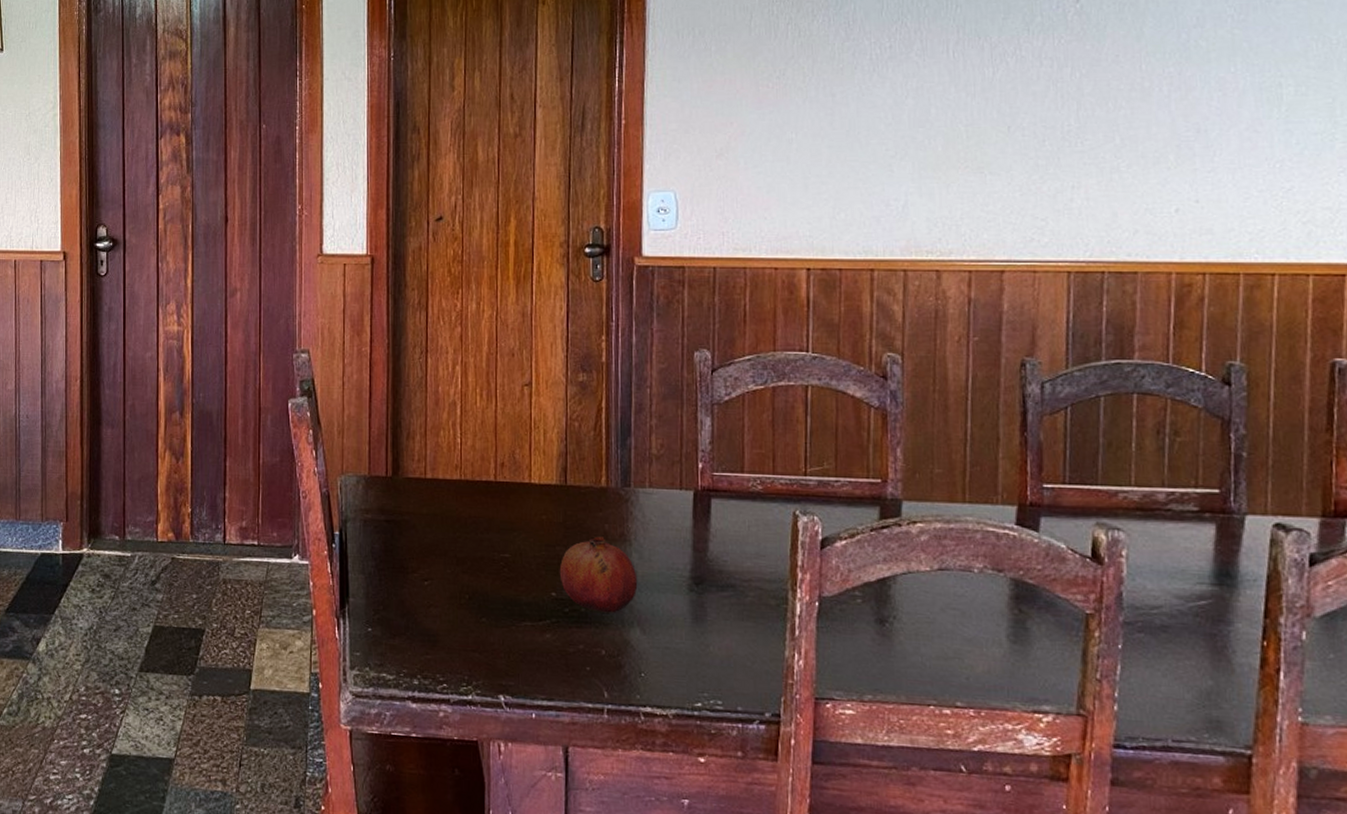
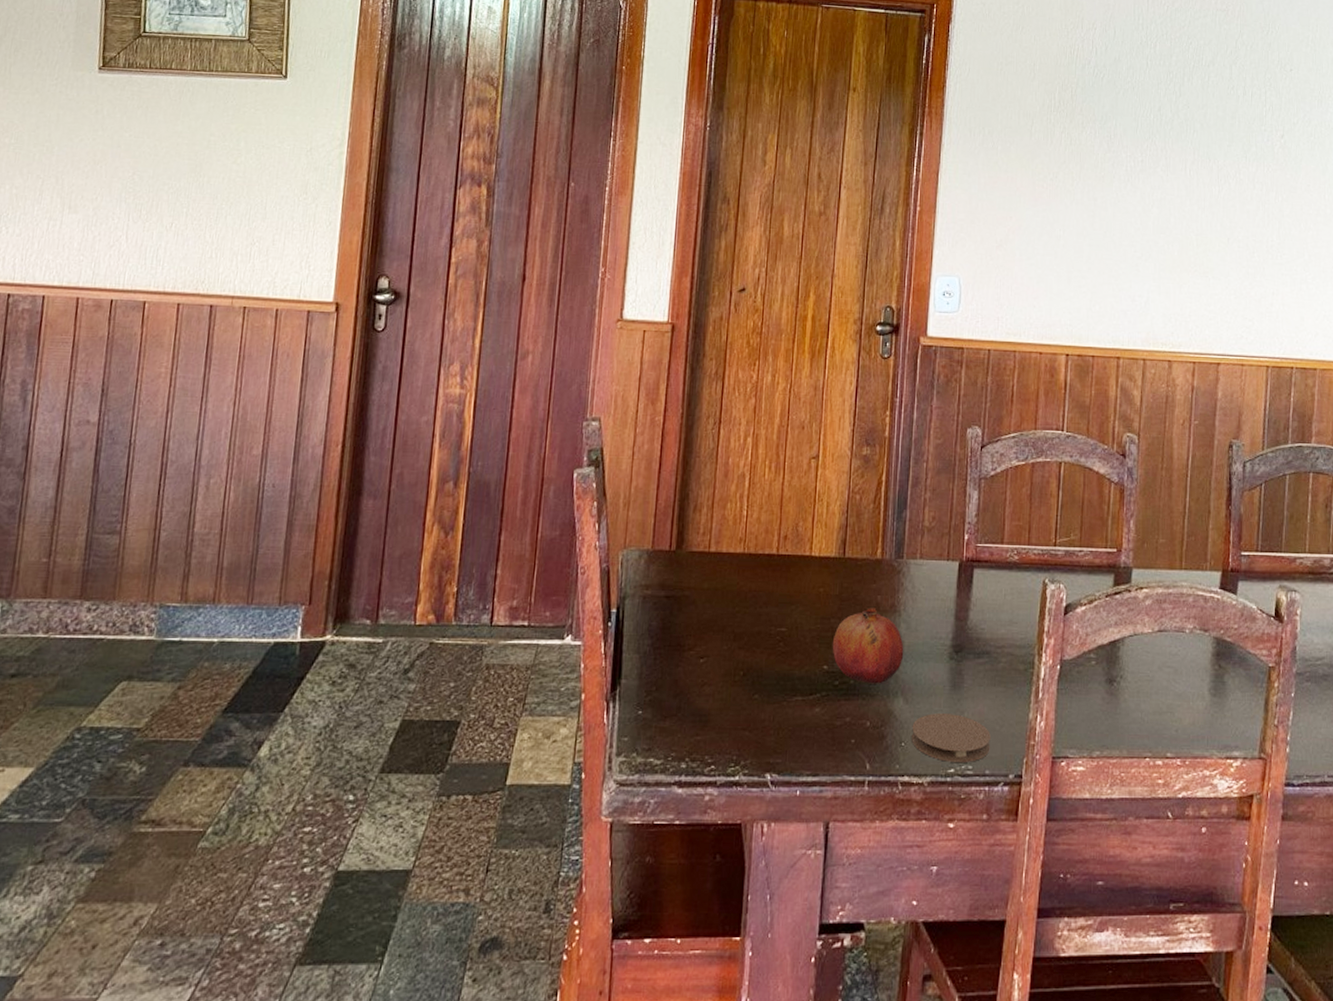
coaster: none [652,645,742,698] -> present [911,713,991,762]

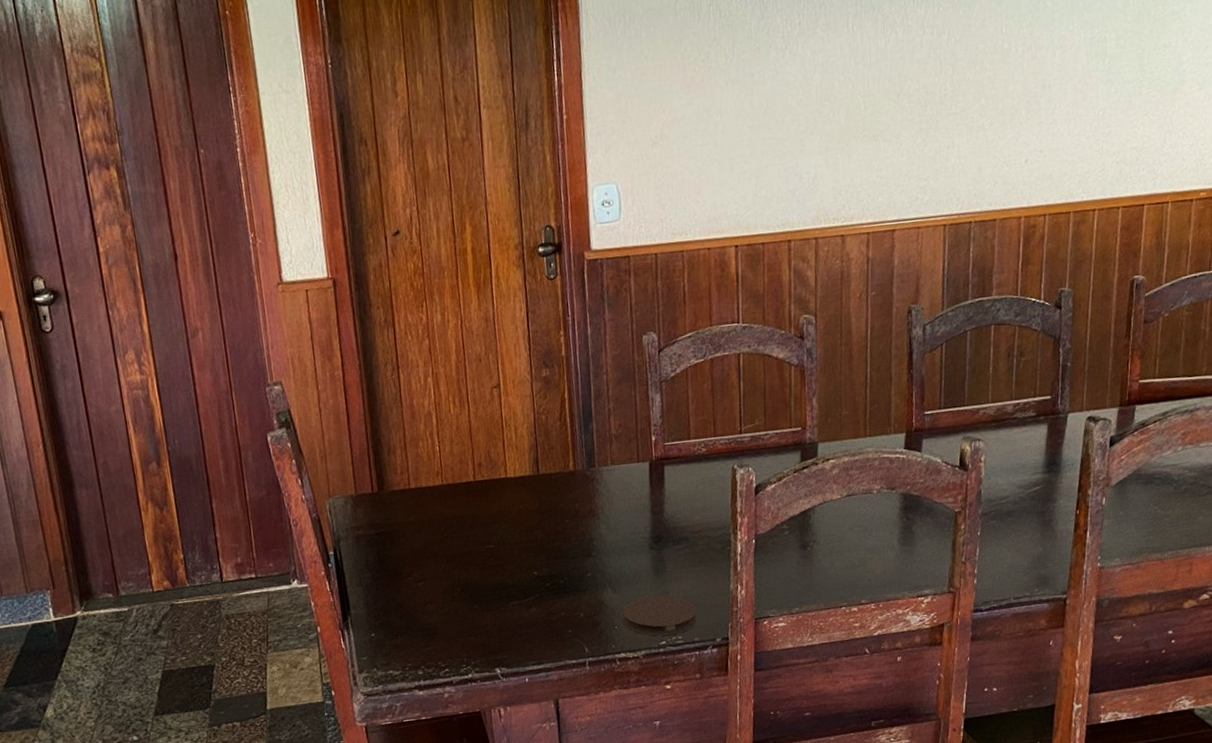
fruit: present [832,608,904,684] -> none [538,515,607,581]

